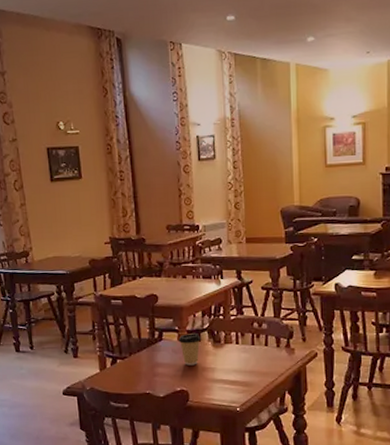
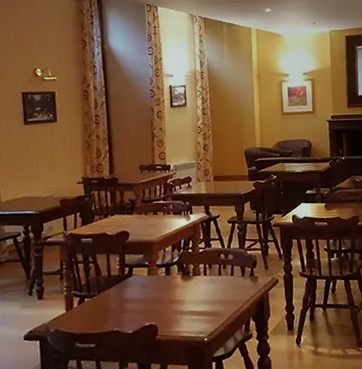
coffee cup: present [178,332,201,365] -> none [148,266,170,300]

